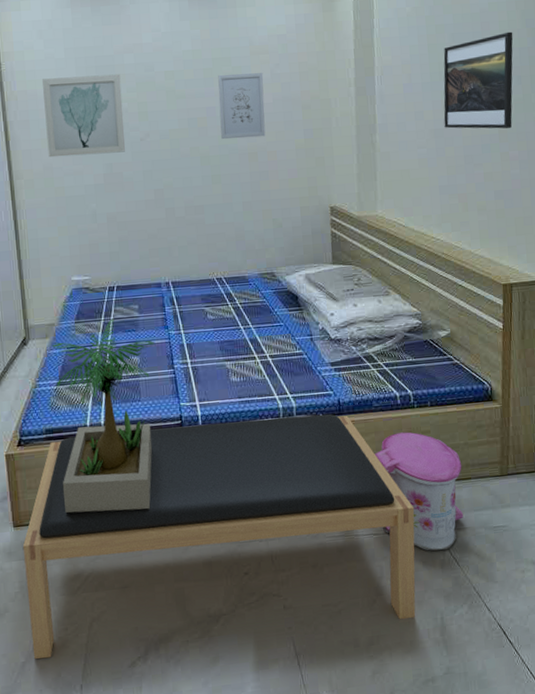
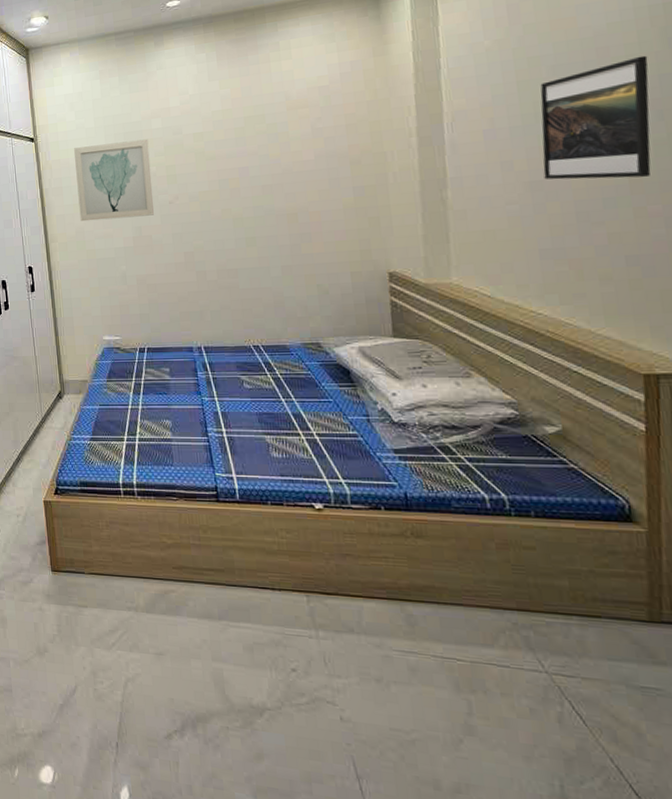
bench: present [22,414,416,660] -> none [60,493,522,776]
potted plant: present [53,318,156,513] -> none [86,380,188,579]
wall art: present [218,73,266,140] -> none [251,128,307,200]
trash can: present [375,432,464,551] -> none [456,543,592,701]

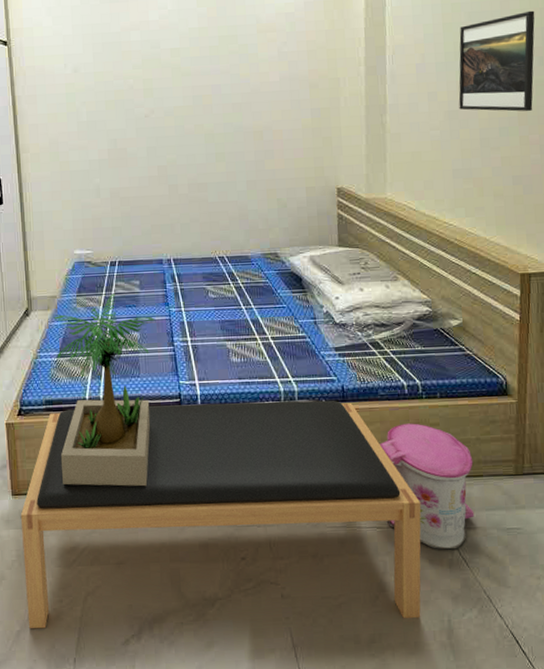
bench: none [60,493,522,776] -> present [20,400,422,629]
wall art: present [74,139,154,222] -> none [50,51,130,132]
potted plant: none [86,380,188,579] -> present [54,293,156,487]
trash can: none [456,543,592,701] -> present [380,423,475,550]

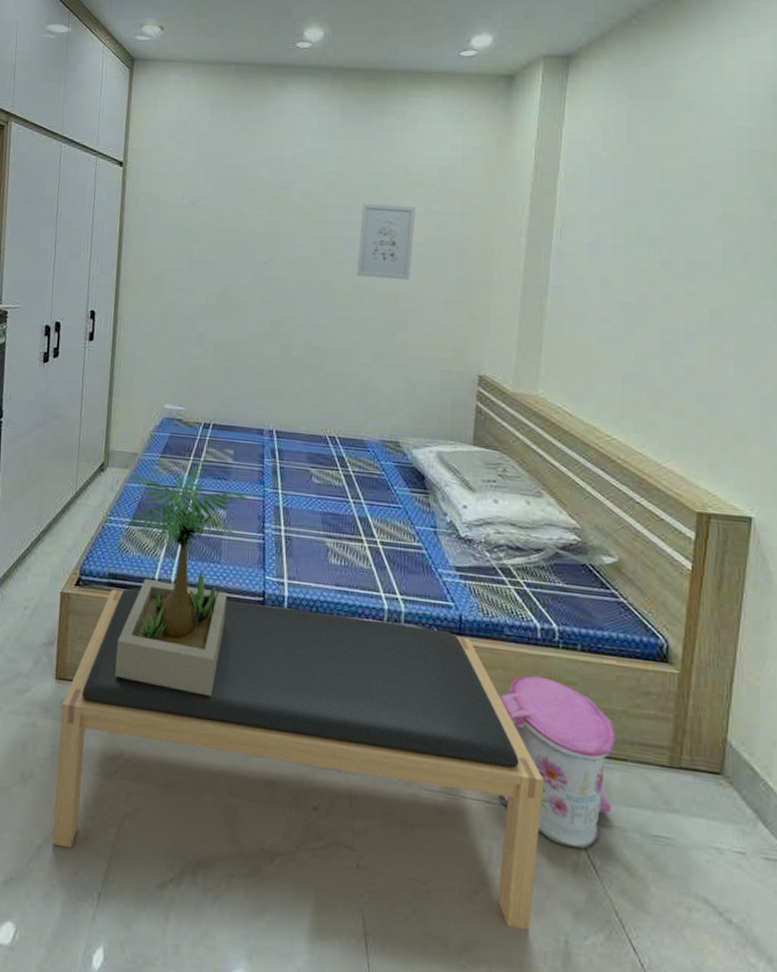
wall art: none [224,51,272,118] -> present [357,202,417,281]
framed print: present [458,10,535,112] -> none [637,197,741,316]

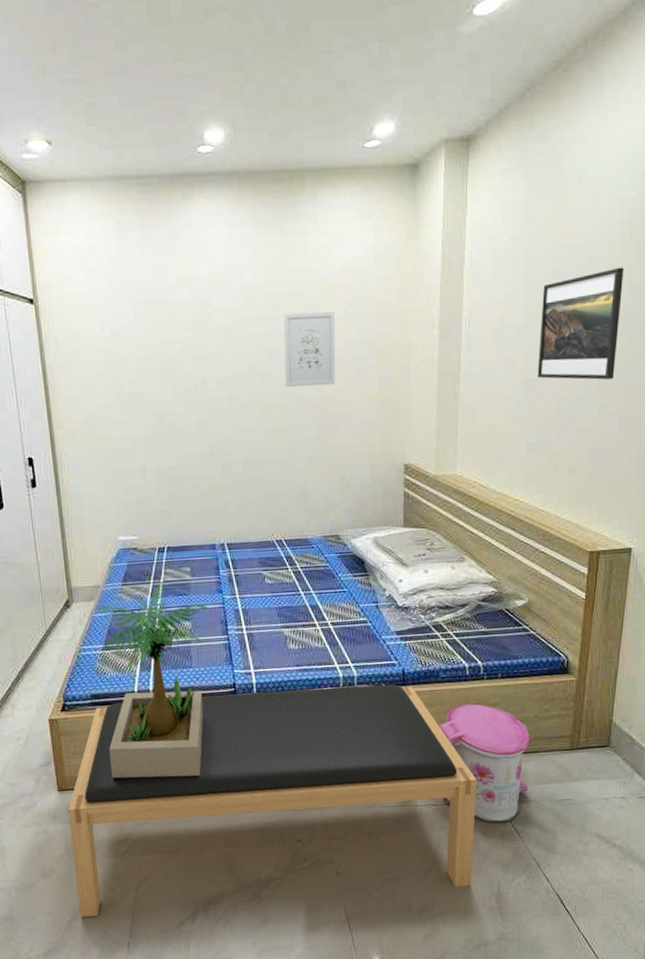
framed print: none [637,197,741,316] -> present [537,267,624,380]

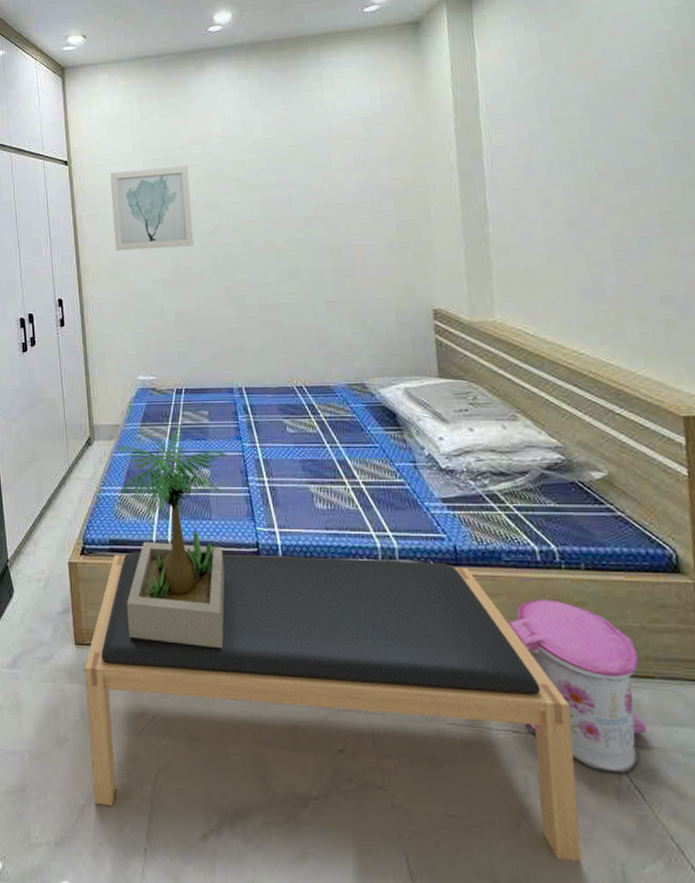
wall art: none [85,311,178,405] -> present [110,165,194,251]
wall art: present [284,311,336,388] -> none [293,159,350,232]
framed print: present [537,267,624,380] -> none [574,99,681,218]

